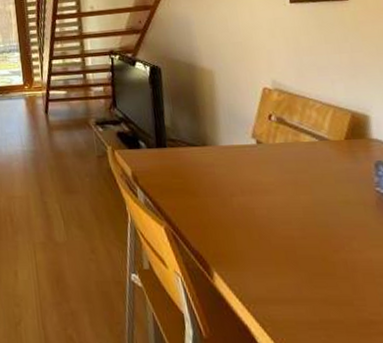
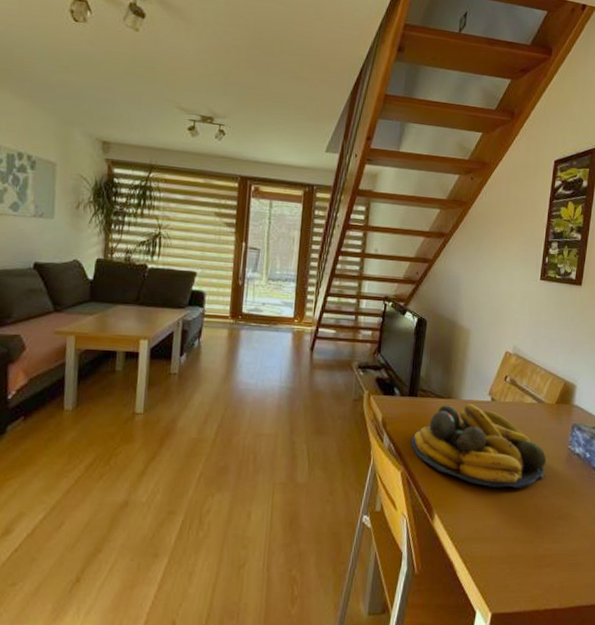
fruit bowl: none [168,149,352,242] -> present [410,403,547,489]

